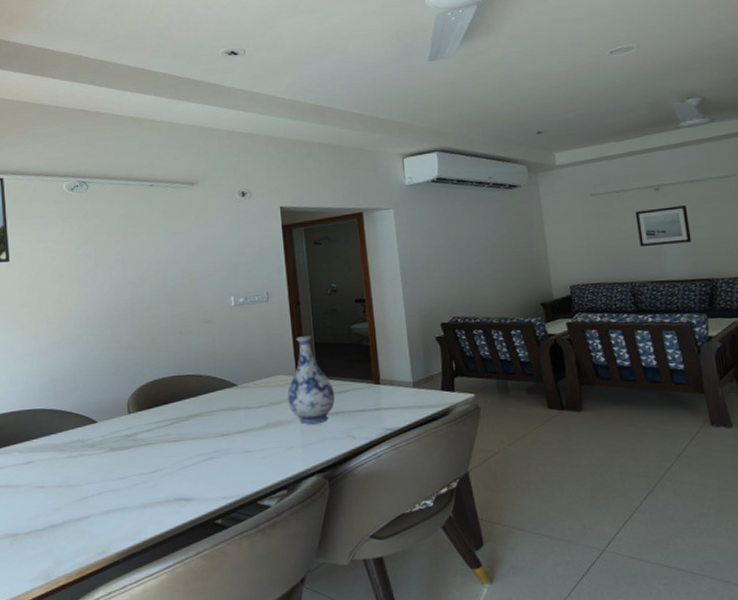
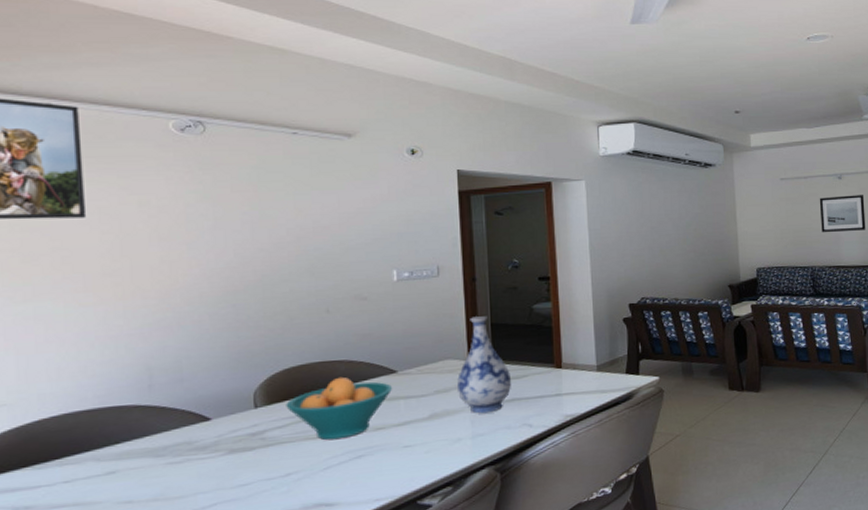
fruit bowl: none [151,389,235,444] -> present [286,376,393,441]

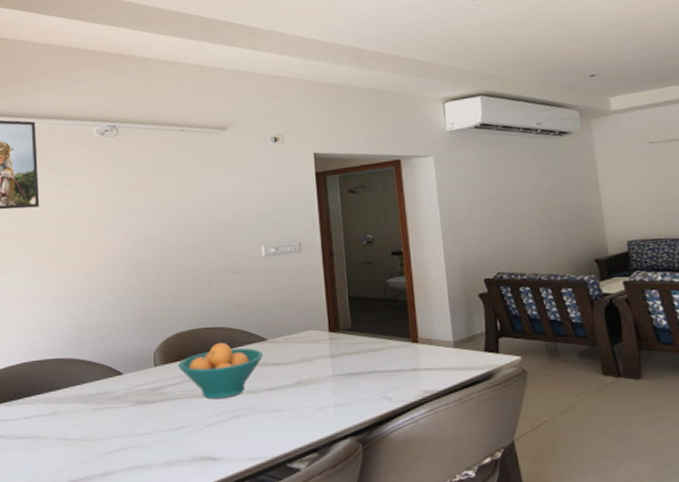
vase: present [457,316,512,414] -> none [319,289,370,384]

